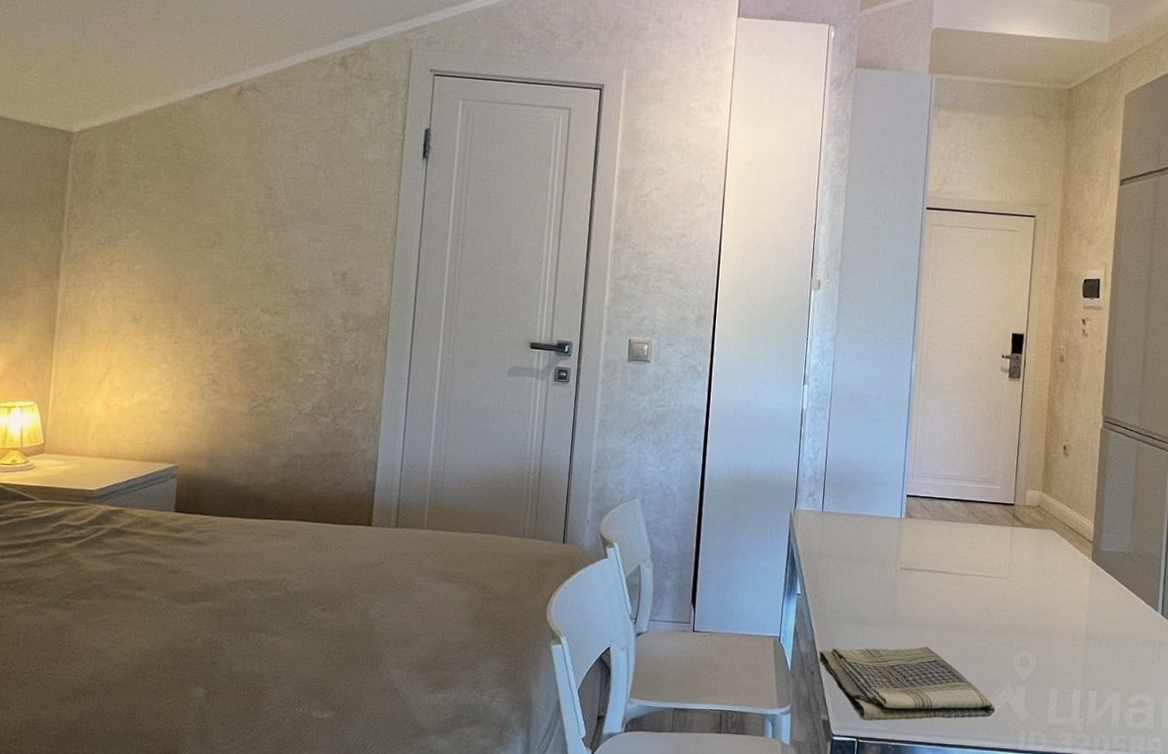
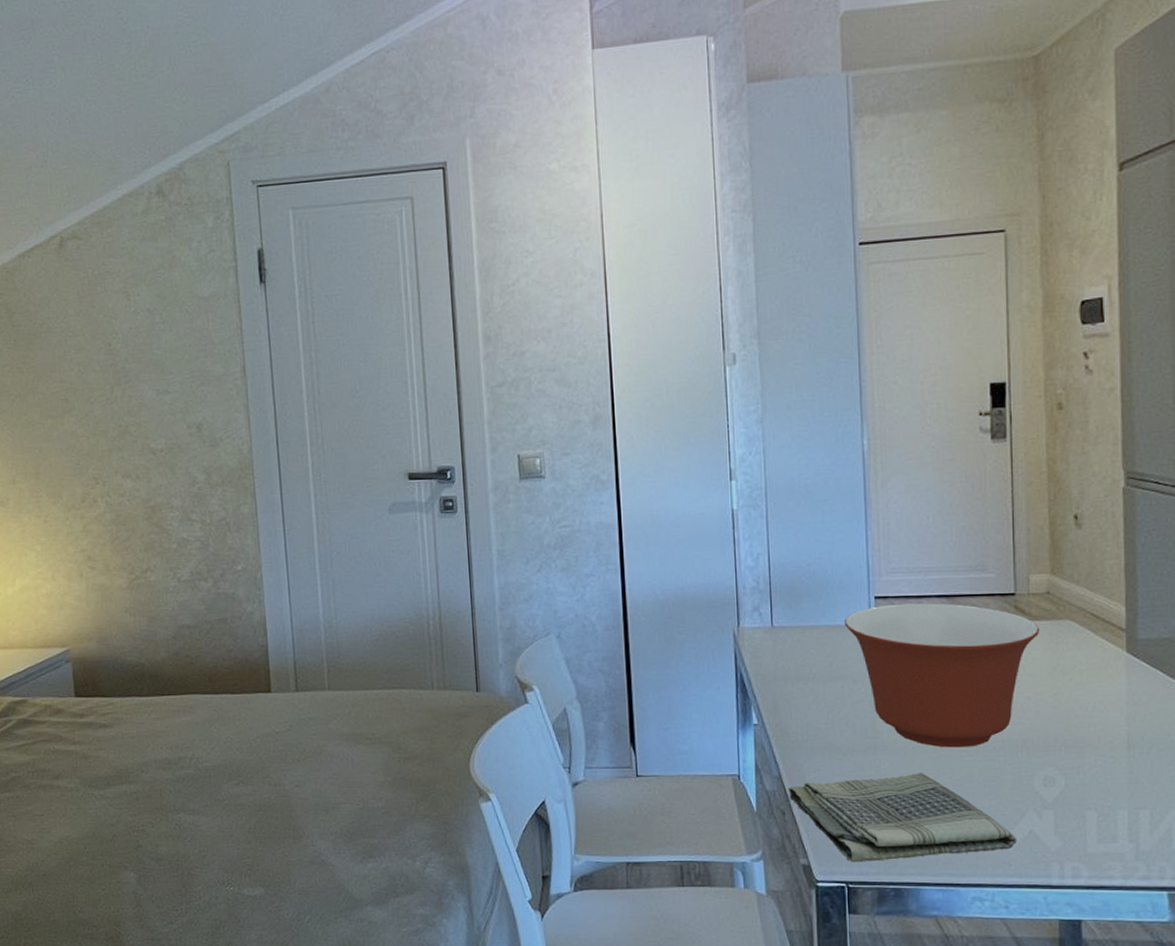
mixing bowl: none [881,503,1030,628] -> present [845,603,1040,748]

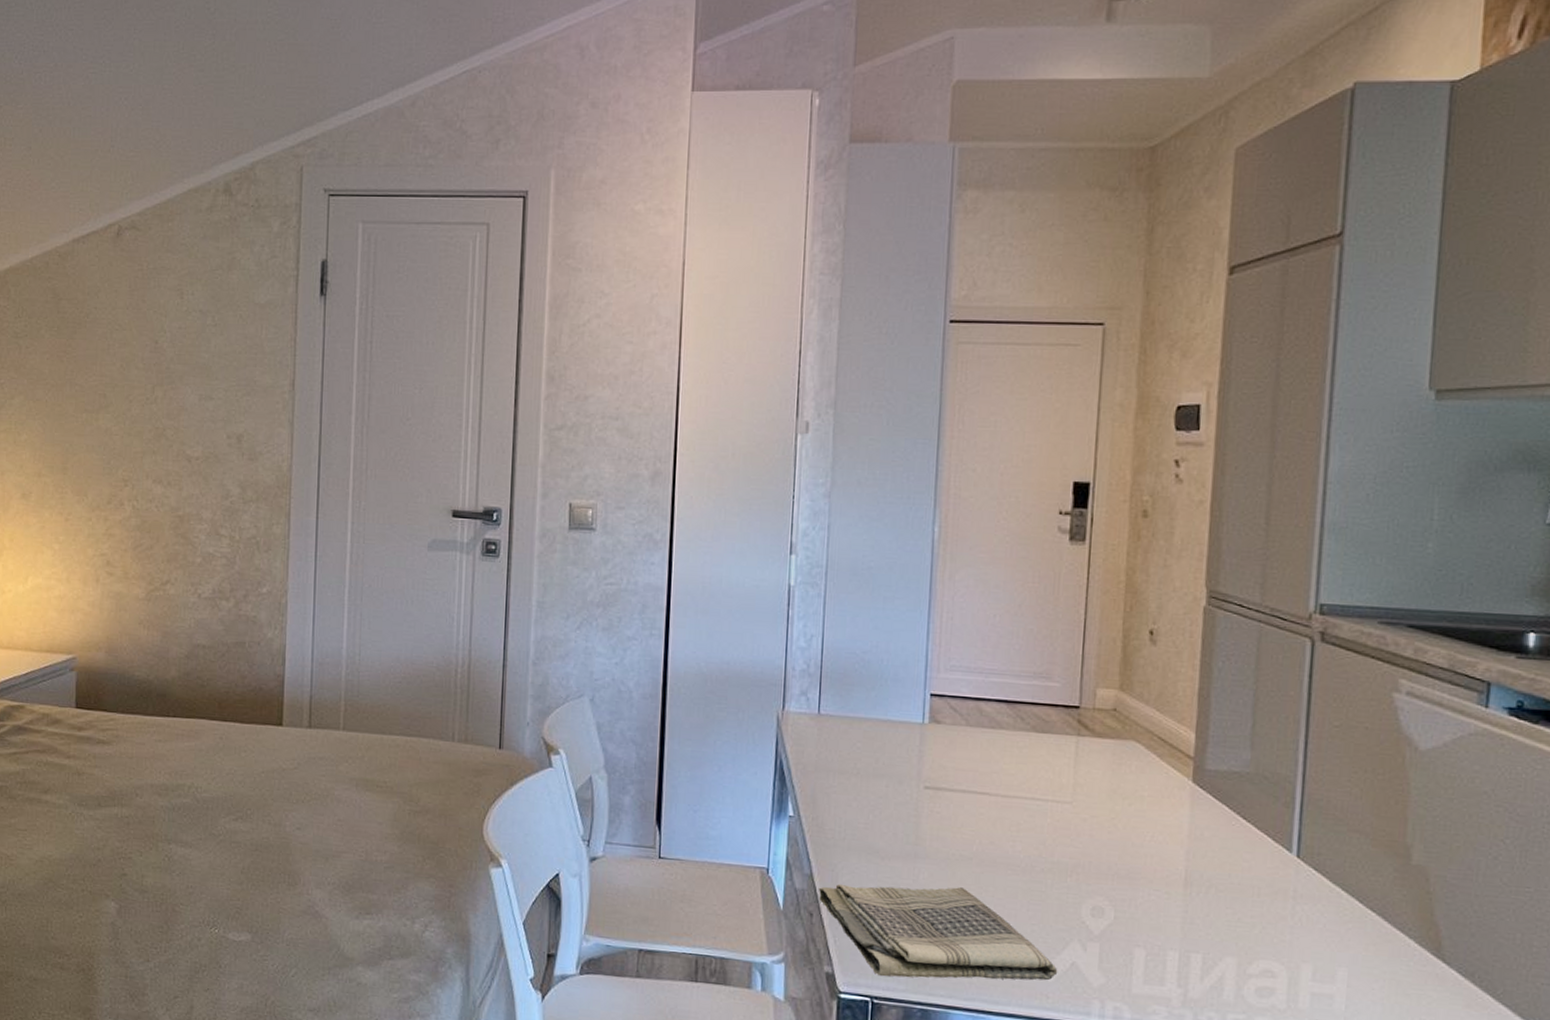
mixing bowl: present [845,603,1040,748] -> none [896,704,1103,866]

